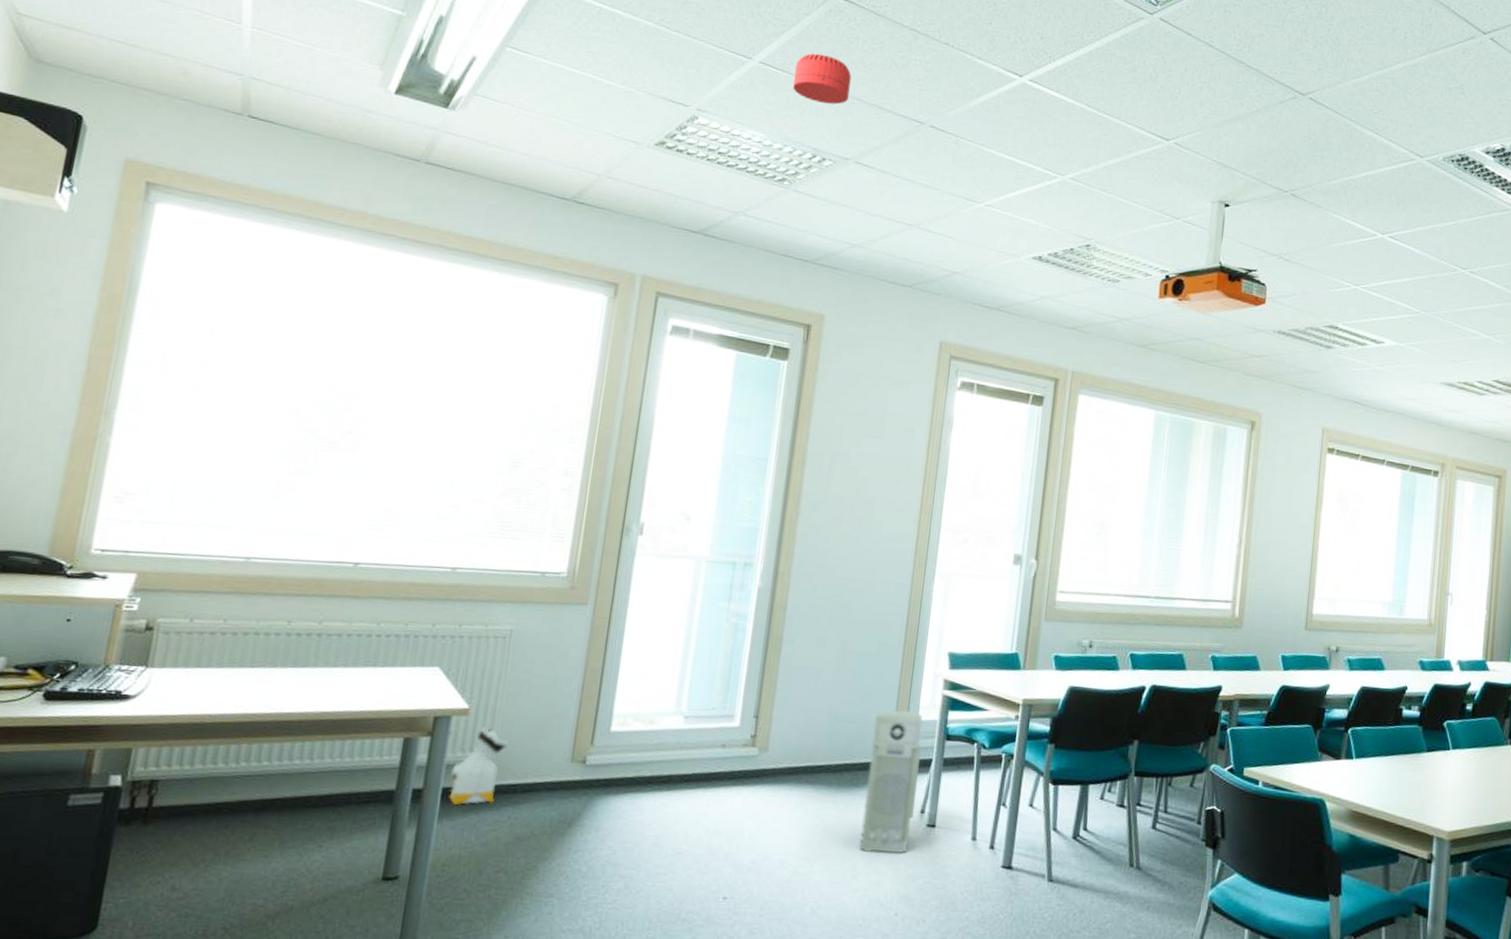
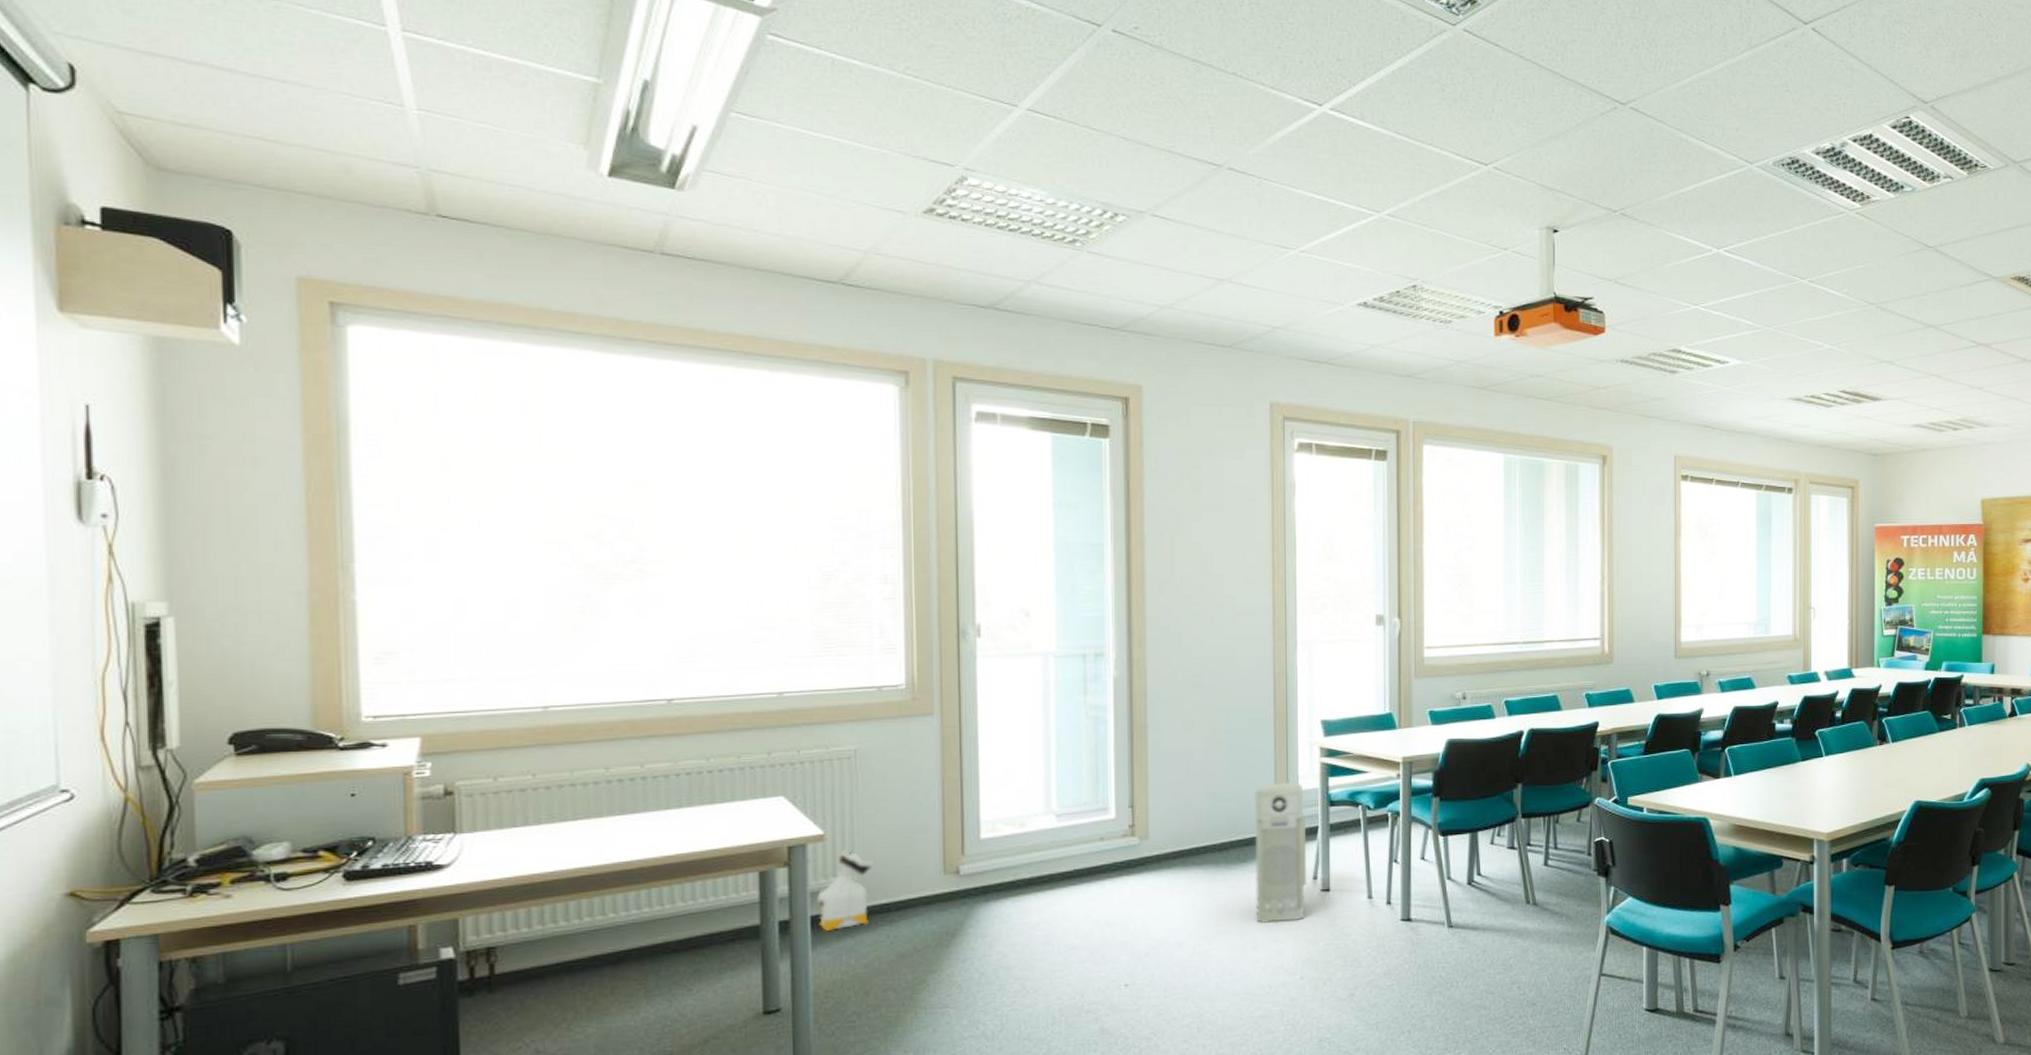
smoke detector: present [793,53,852,105] -> none [1068,95,1133,152]

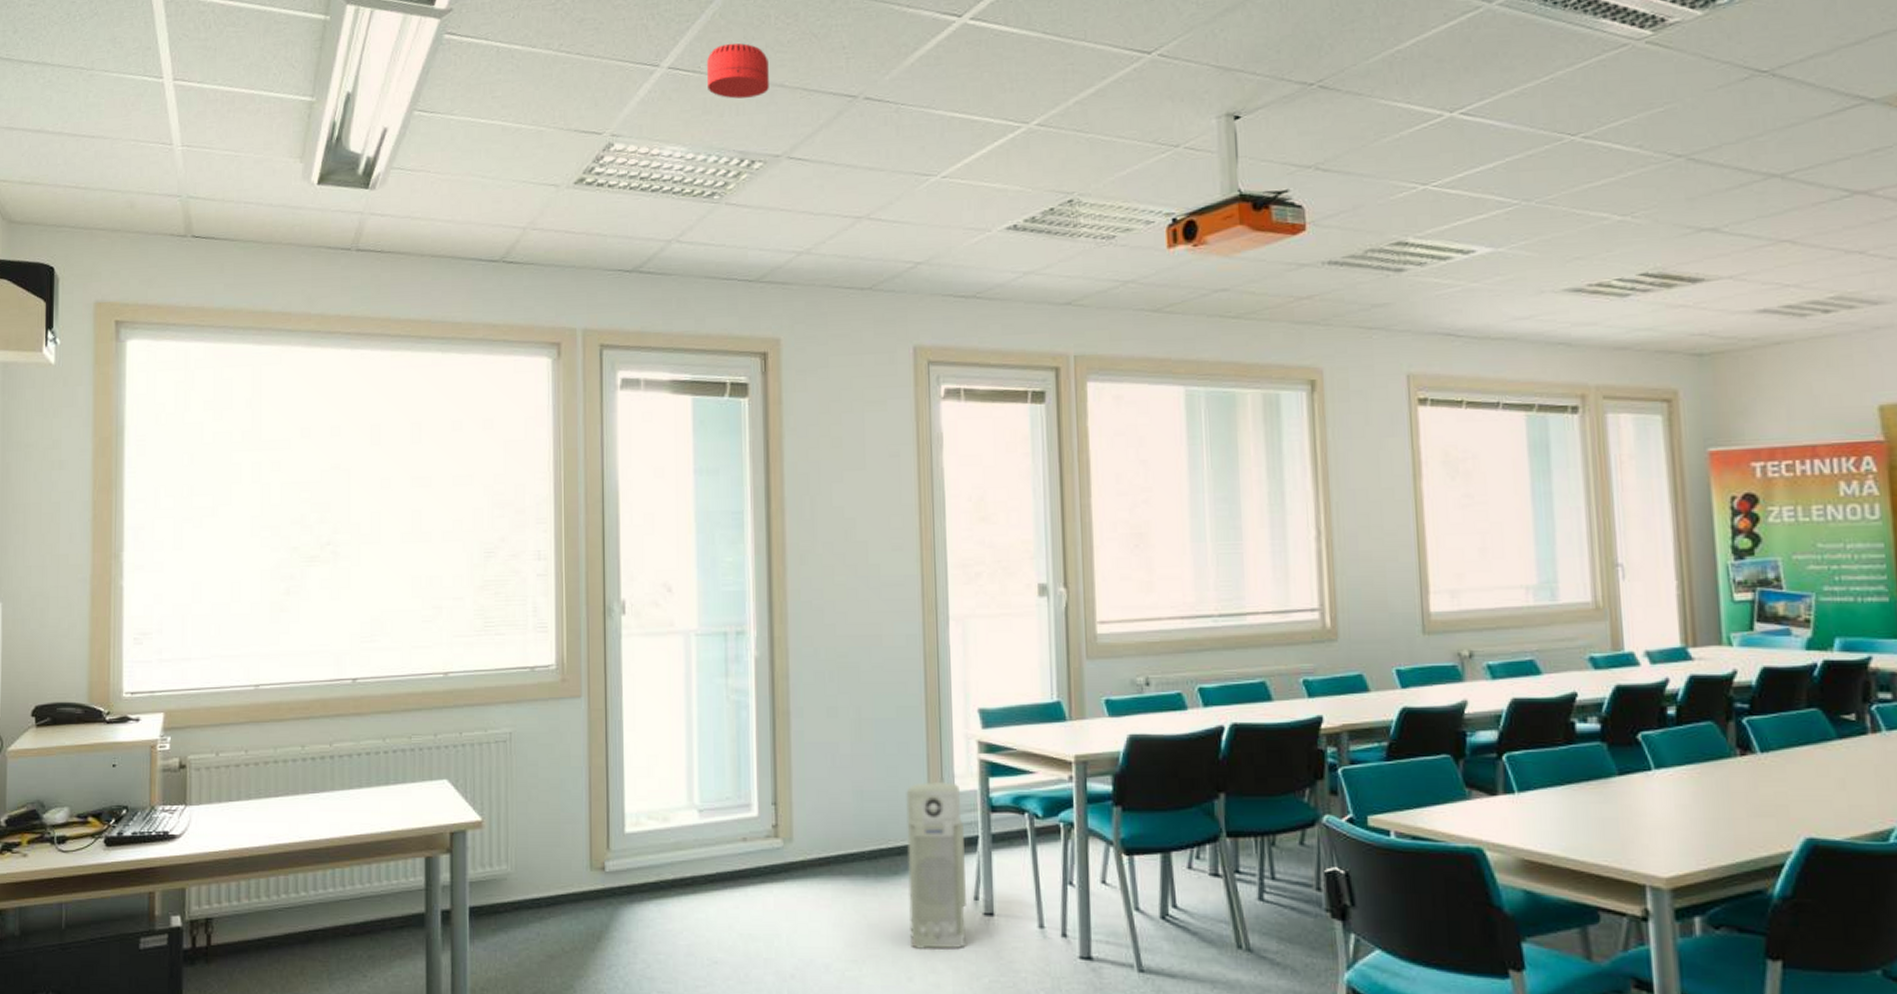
bag: present [817,846,875,932] -> none [475,834,527,925]
smoke detector: none [1068,95,1133,152] -> present [706,43,769,99]

